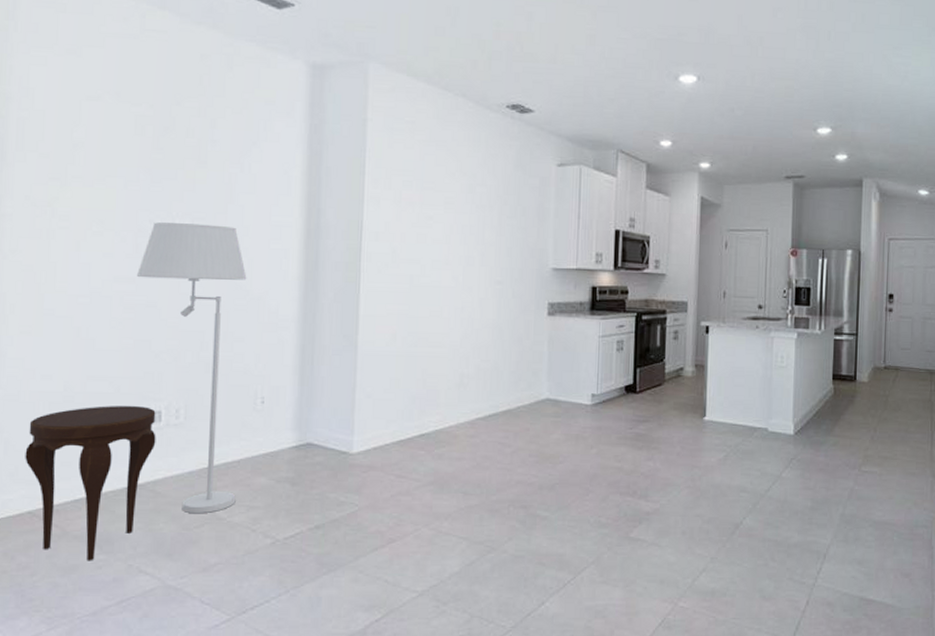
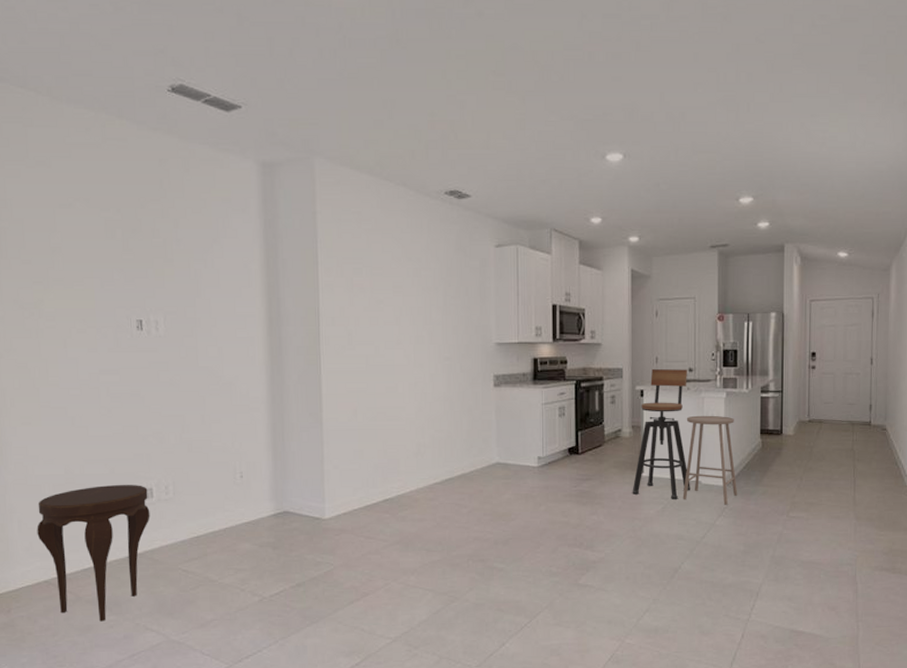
floor lamp: present [137,222,247,514] -> none [120,318,225,578]
bar stool: none [692,303,757,447] -> present [632,368,690,499]
stool: none [747,356,807,456] -> present [682,415,738,505]

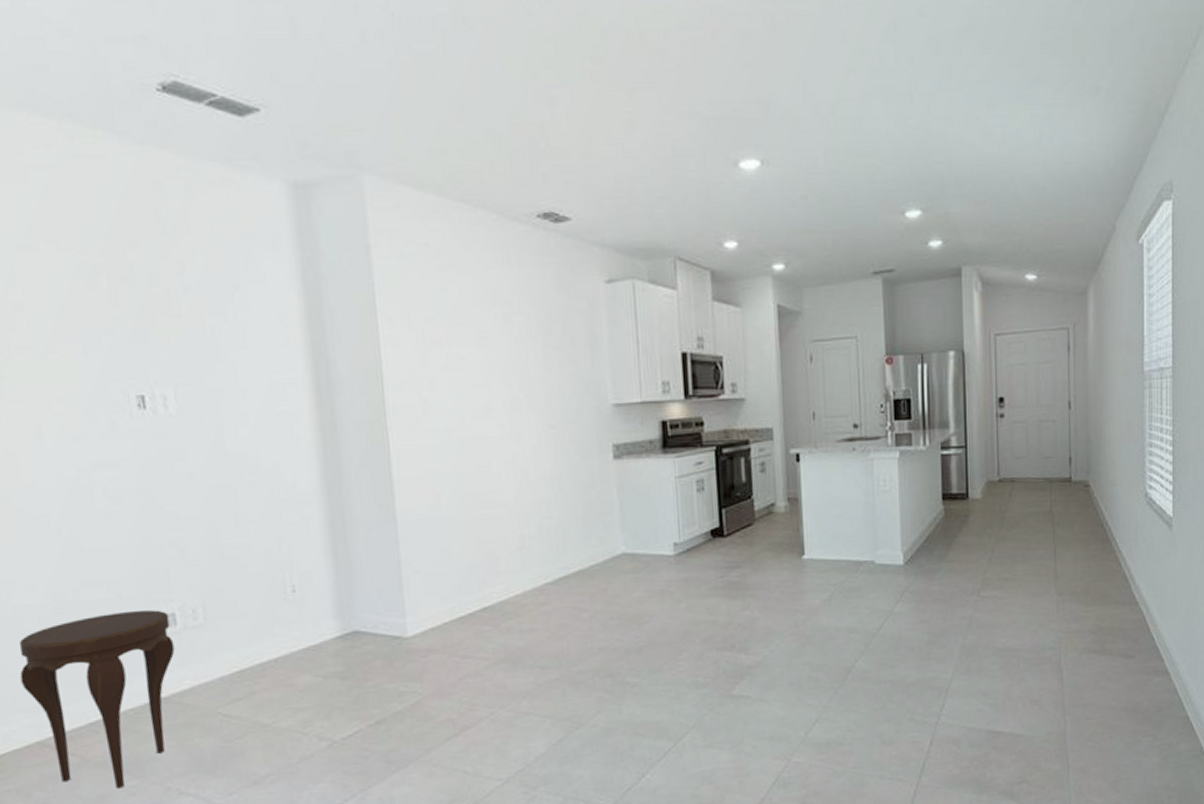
bar stool: present [632,368,690,499] -> none [791,425,862,585]
stool: present [682,415,738,505] -> none [853,480,919,588]

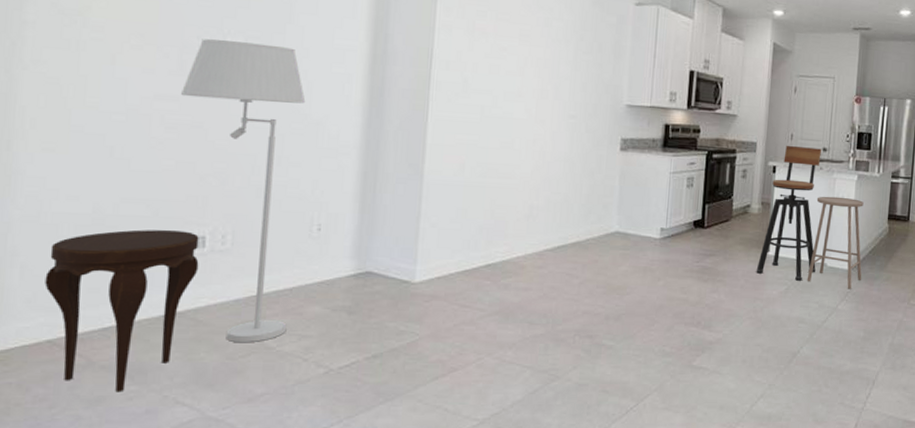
floor lamp: none [118,390,280,724] -> present [181,39,306,343]
bar stool: none [791,425,862,585] -> present [756,145,822,281]
stool: none [853,480,919,588] -> present [807,196,864,289]

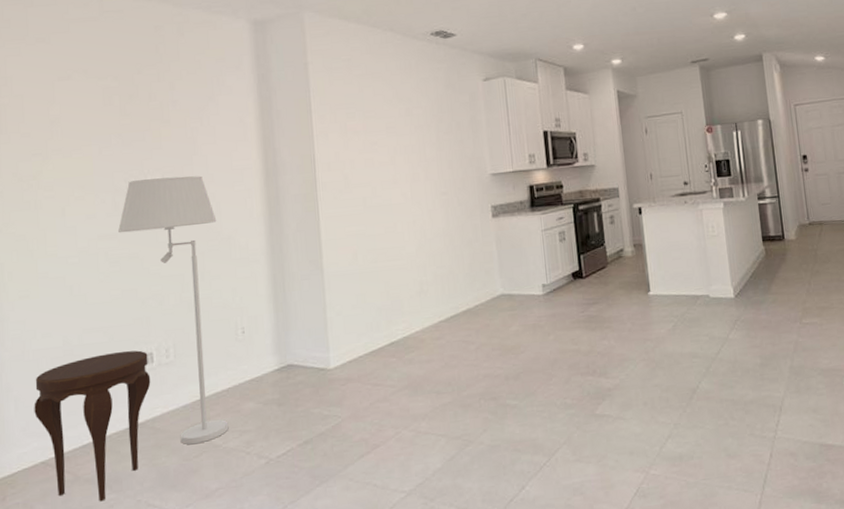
bar stool: present [756,145,822,281] -> none [640,183,699,316]
stool: present [807,196,864,289] -> none [687,226,748,317]

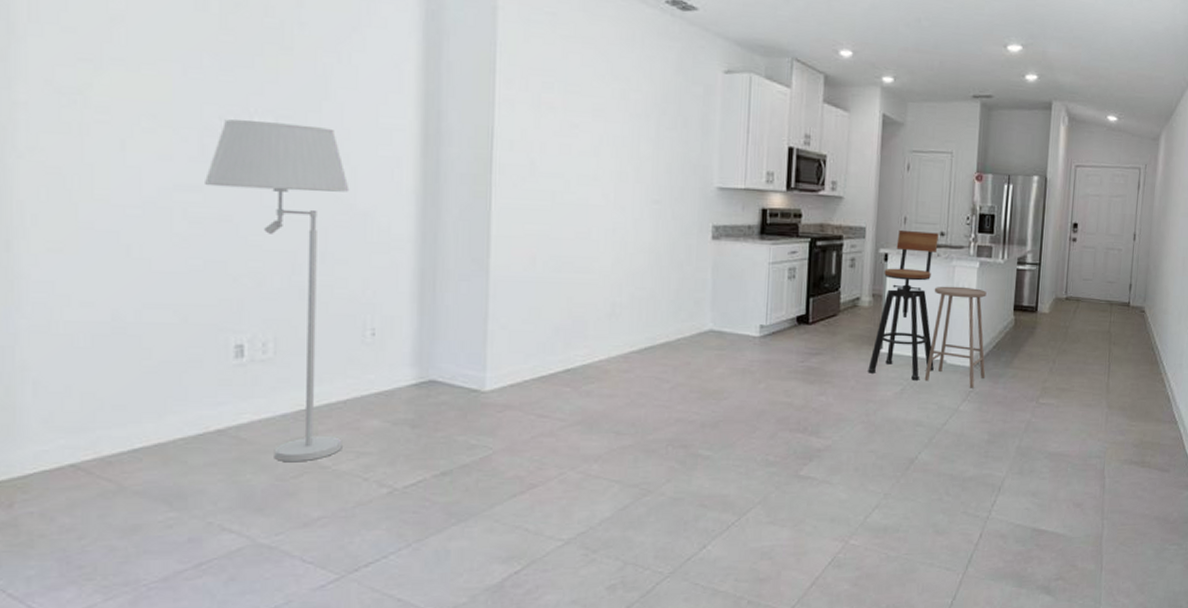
side table: present [34,350,151,502] -> none [62,337,238,520]
bar stool: none [640,183,699,316] -> present [868,229,939,380]
stool: none [687,226,748,317] -> present [924,286,987,388]

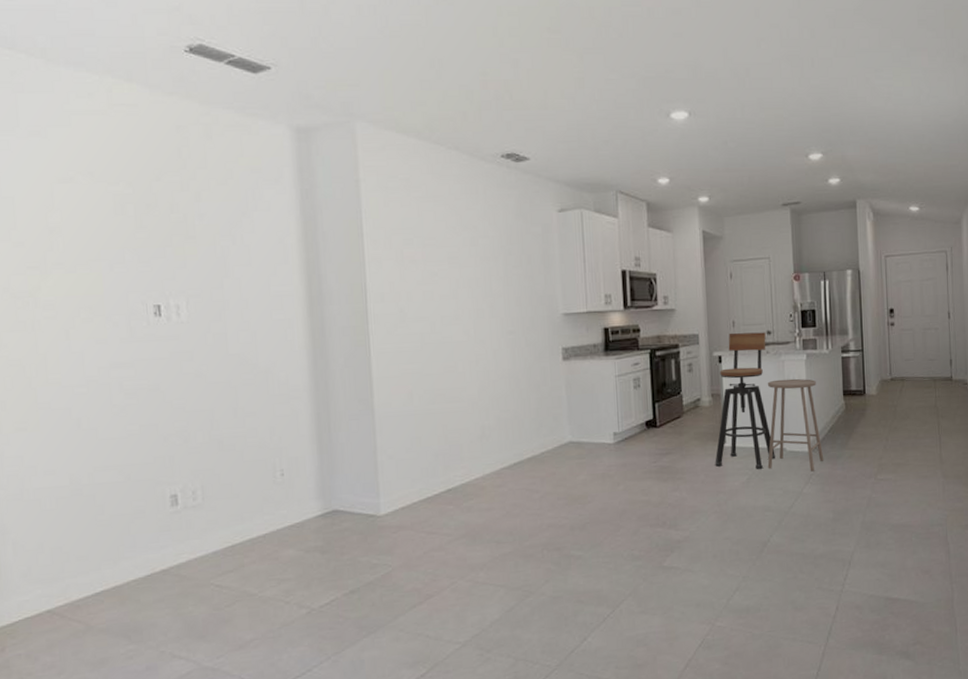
floor lamp: present [205,119,350,463] -> none [134,300,266,594]

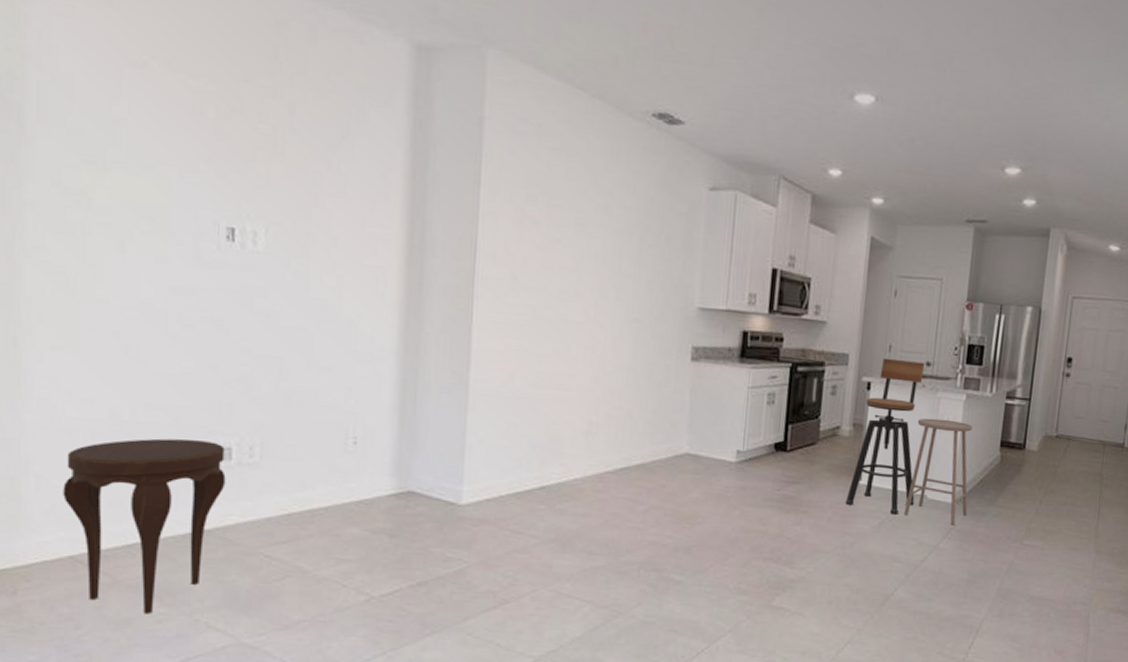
side table: none [36,491,175,653] -> present [63,438,226,614]

